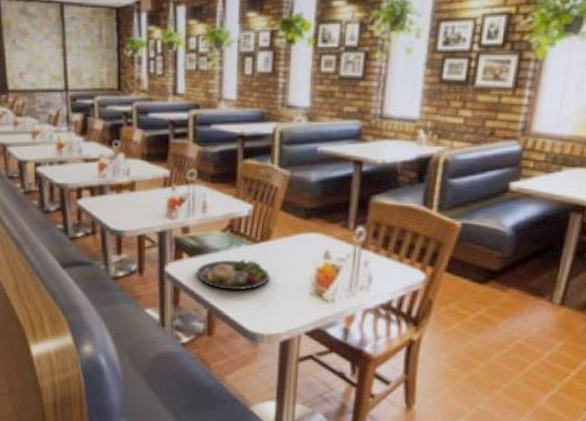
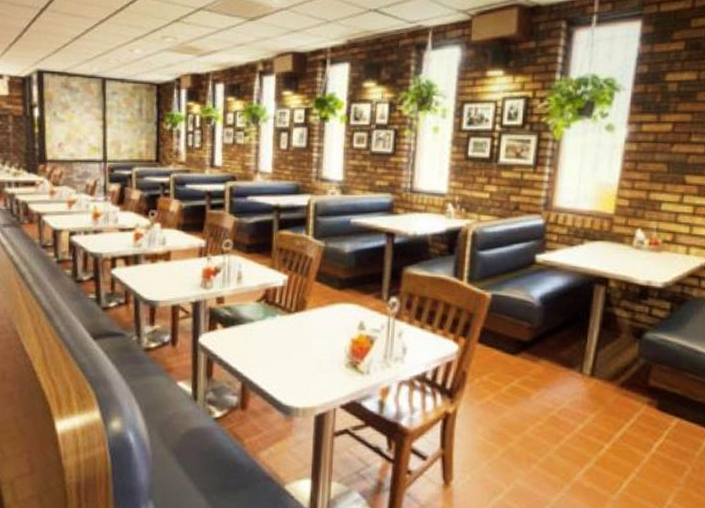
dinner plate: present [196,259,269,291] -> none [230,330,304,362]

